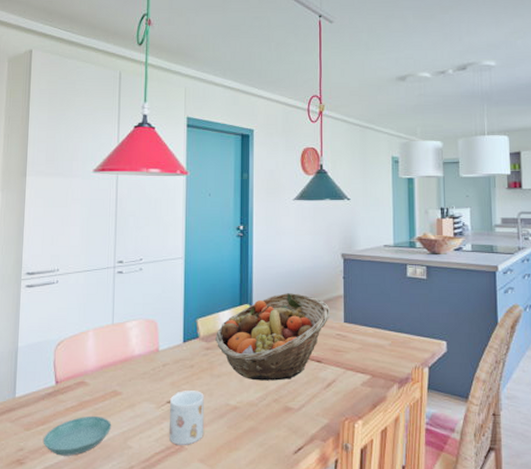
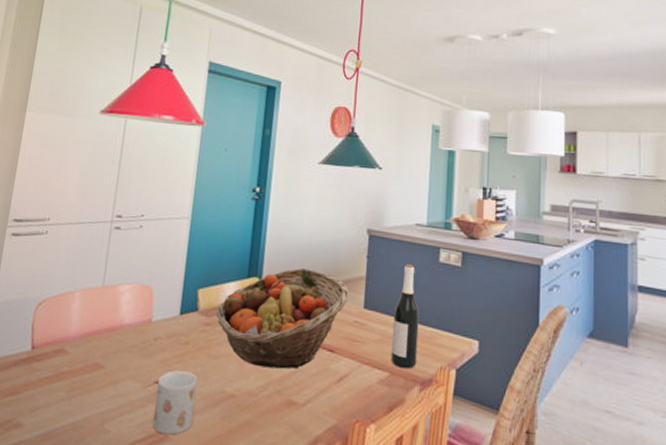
saucer: present [42,415,112,456] -> none [9,390,90,435]
wine bottle: none [370,281,394,371] -> present [390,264,420,369]

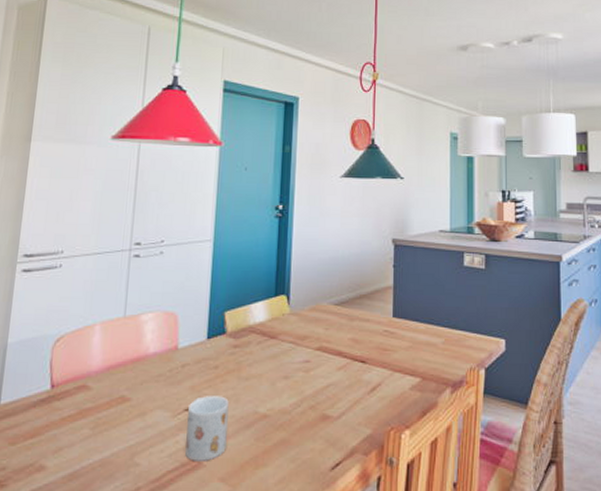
fruit basket: present [217,268,350,369] -> none [245,283,378,384]
wine bottle: present [390,264,420,369] -> none [421,270,447,373]

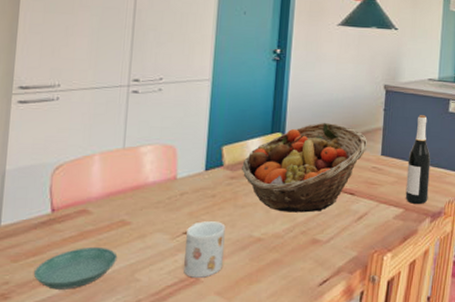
saucer: none [30,426,117,476] -> present [33,246,118,290]
fruit basket: none [245,283,378,384] -> present [242,123,368,213]
wine bottle: none [421,270,447,373] -> present [405,115,431,205]

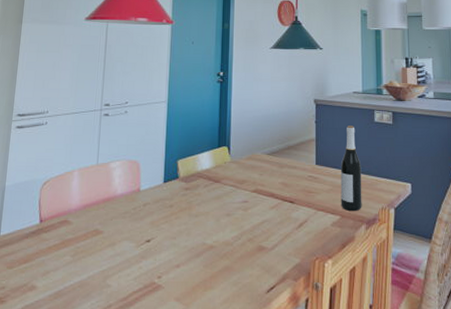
saucer: present [33,246,118,290] -> none [24,254,92,294]
mug: present [184,221,226,278] -> none [147,230,182,284]
fruit basket: present [242,123,368,213] -> none [194,136,303,221]

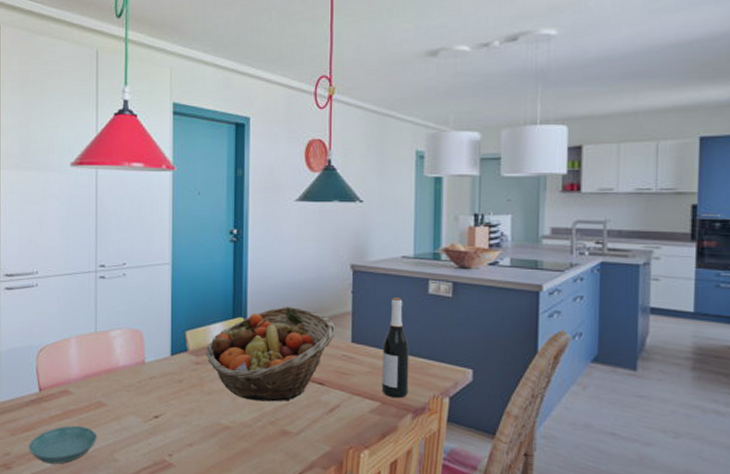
saucer: none [24,254,92,294] -> present [28,425,97,464]
fruit basket: none [194,136,303,221] -> present [206,307,336,402]

